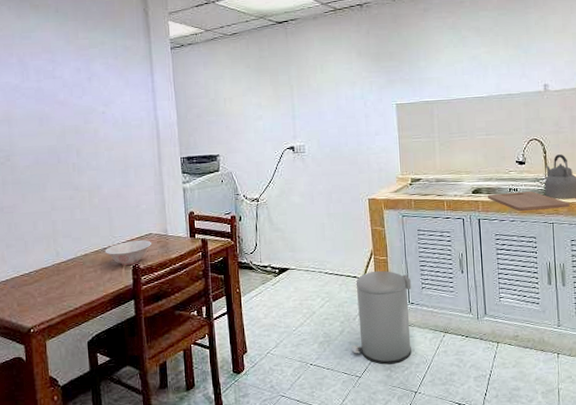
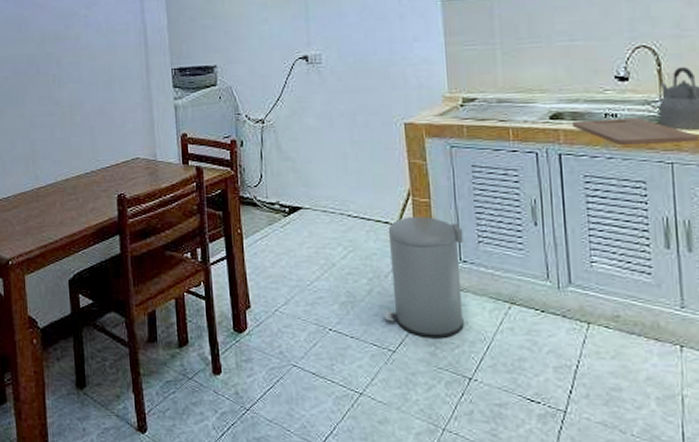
bowl: present [105,239,151,266] -> none [87,164,138,195]

